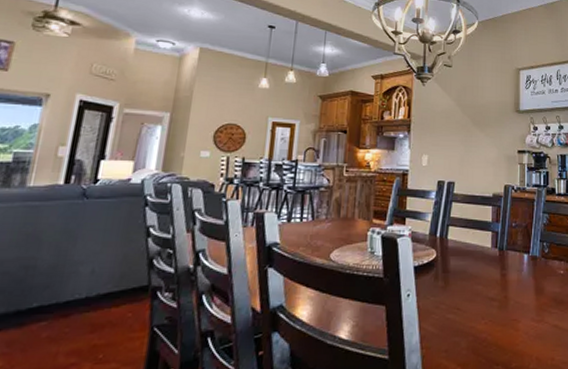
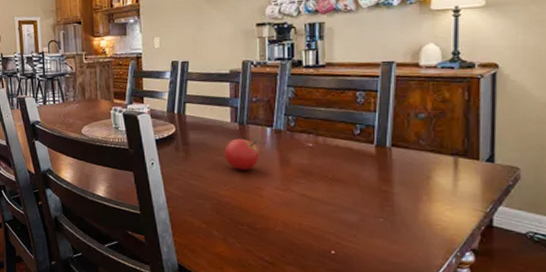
fruit: none [484,265,517,301] -> present [224,138,260,171]

